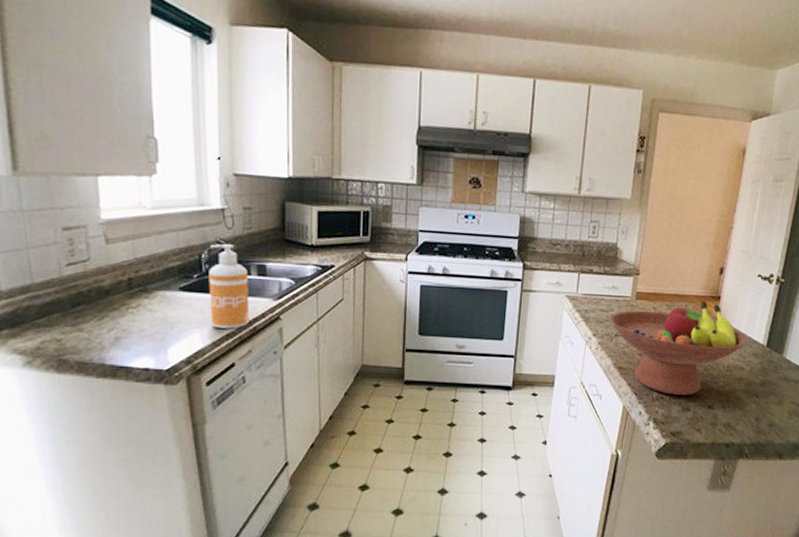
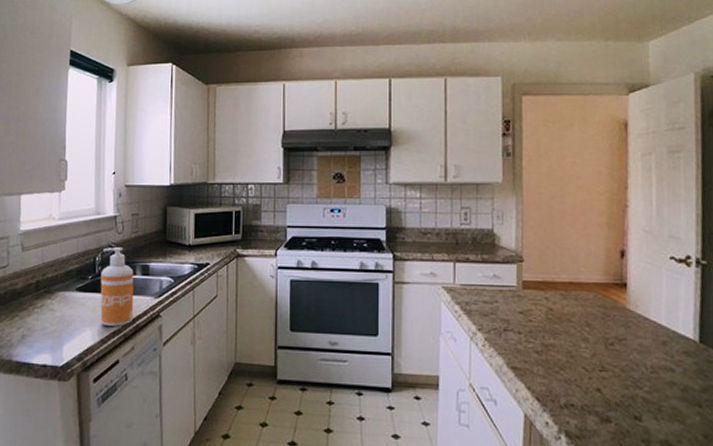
fruit bowl: present [609,301,748,395] -> none [495,289,672,403]

